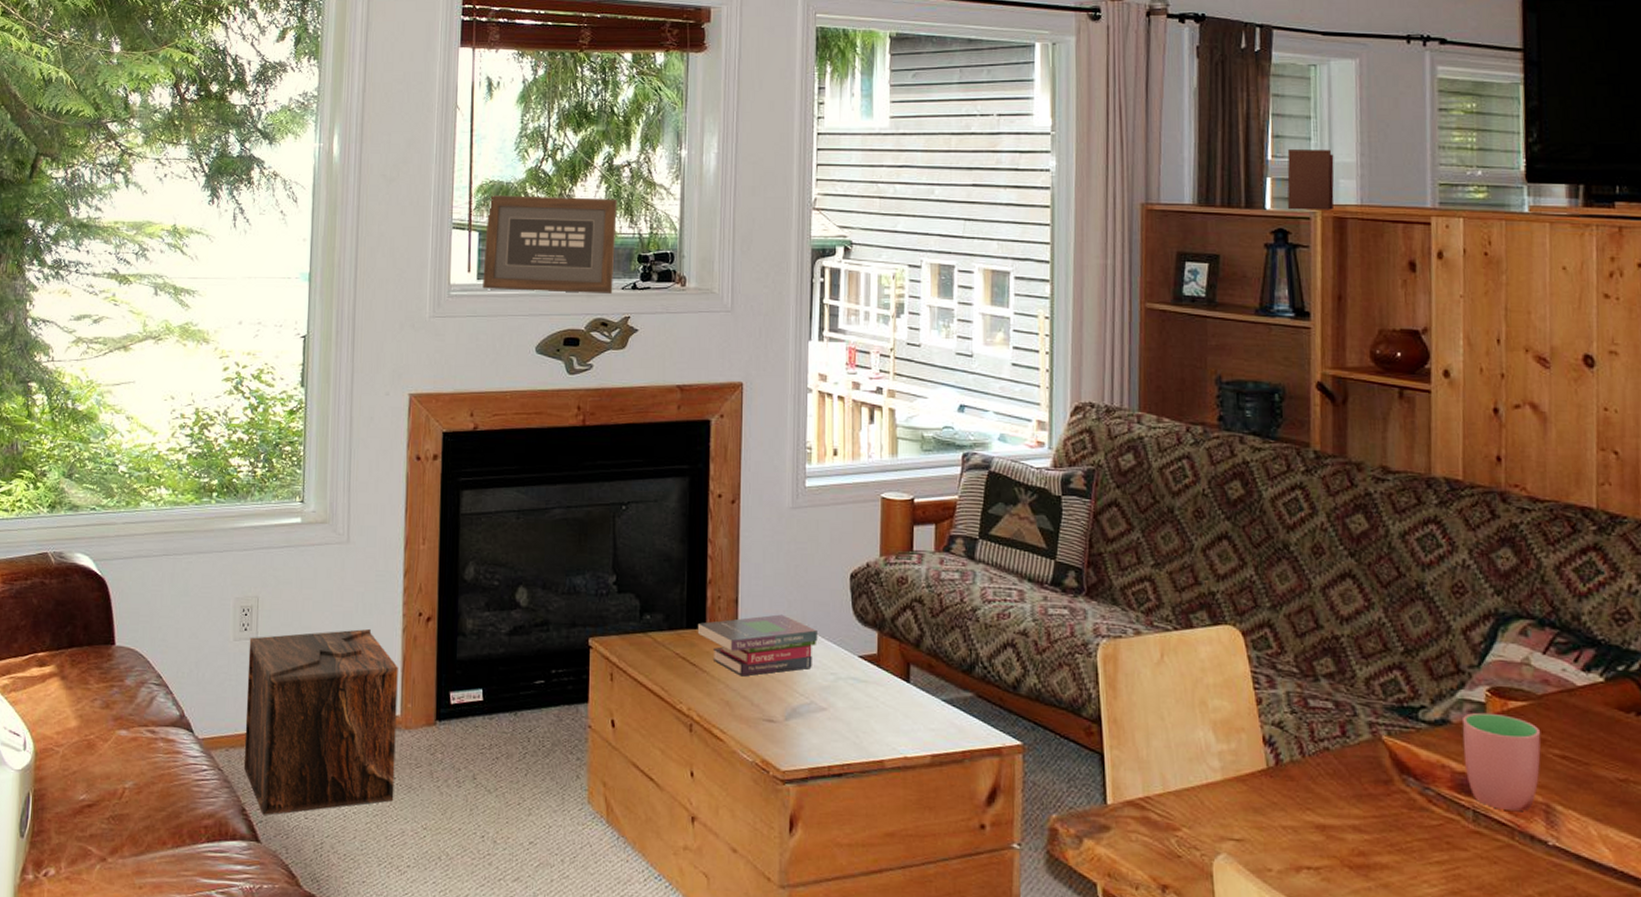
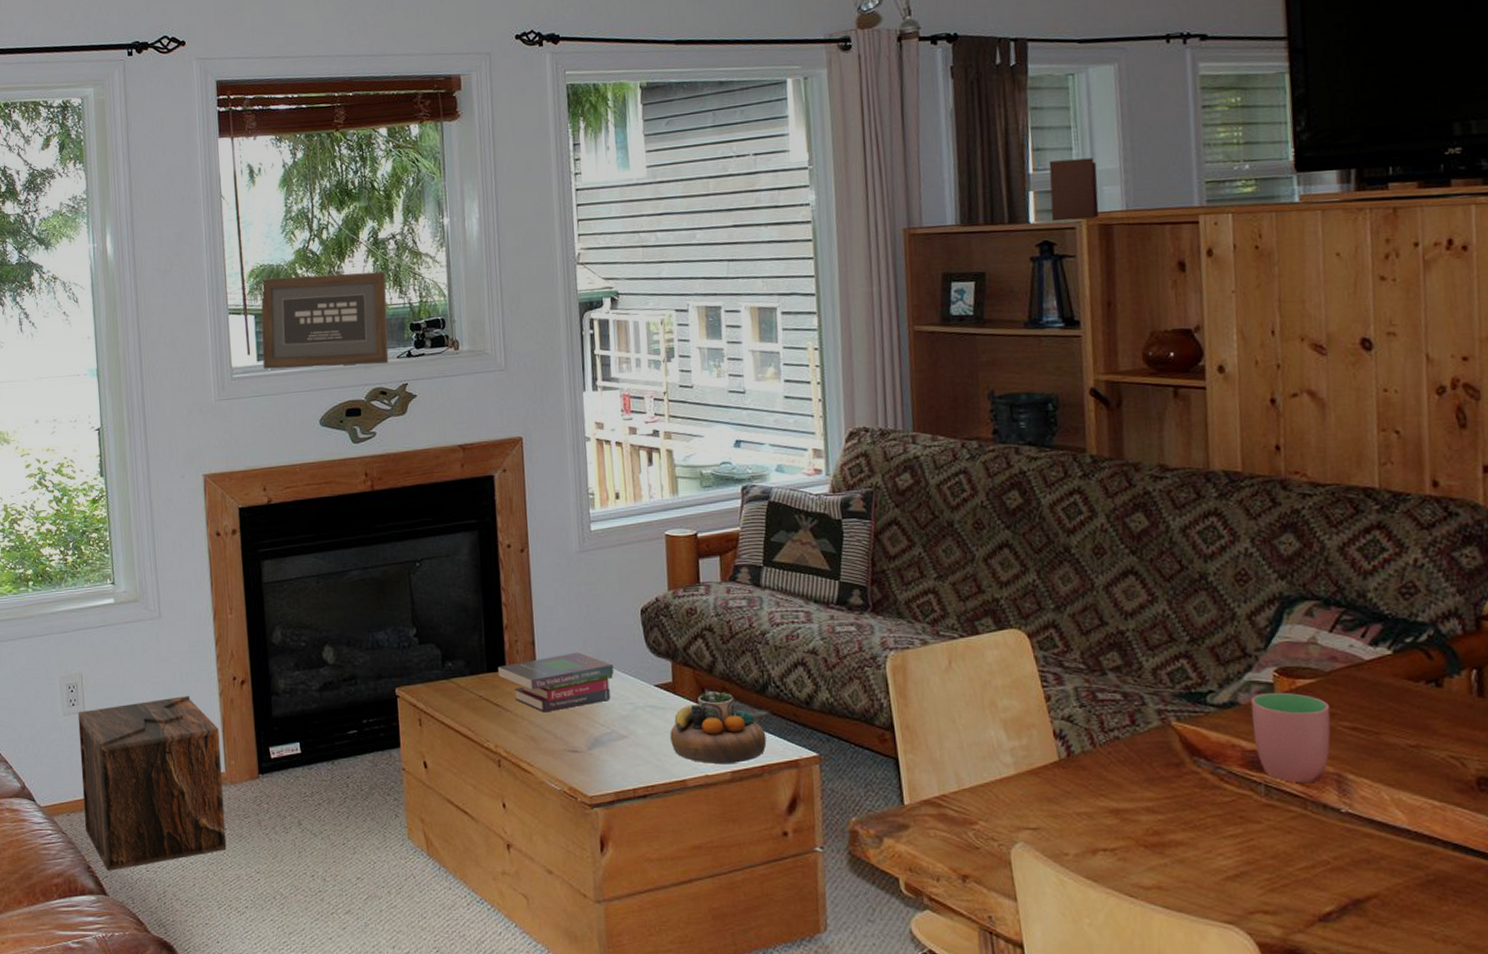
decorative bowl: none [871,666,970,747] -> present [670,690,767,764]

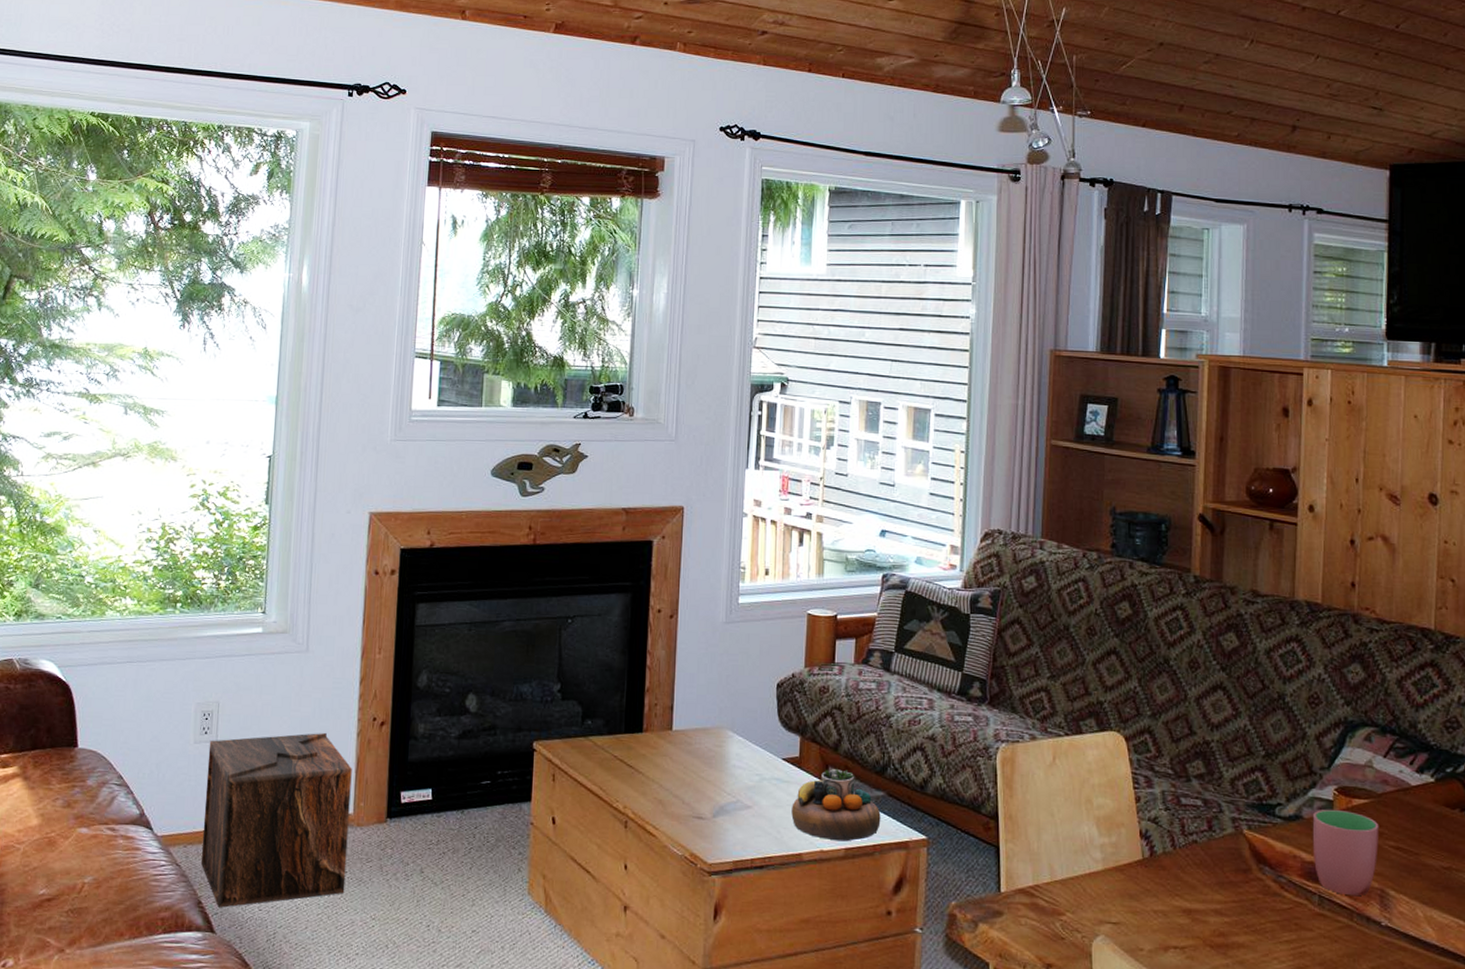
picture frame: present [260,271,389,370] -> none [442,327,572,423]
books: present [497,652,614,713] -> none [634,720,745,777]
books: present [1048,157,1099,222] -> none [1180,304,1221,360]

